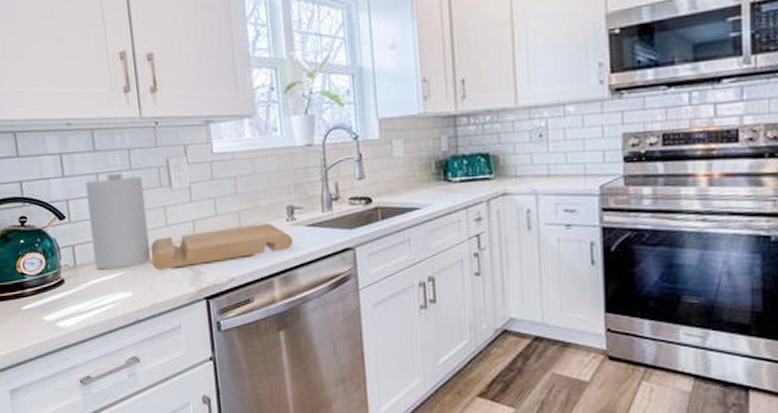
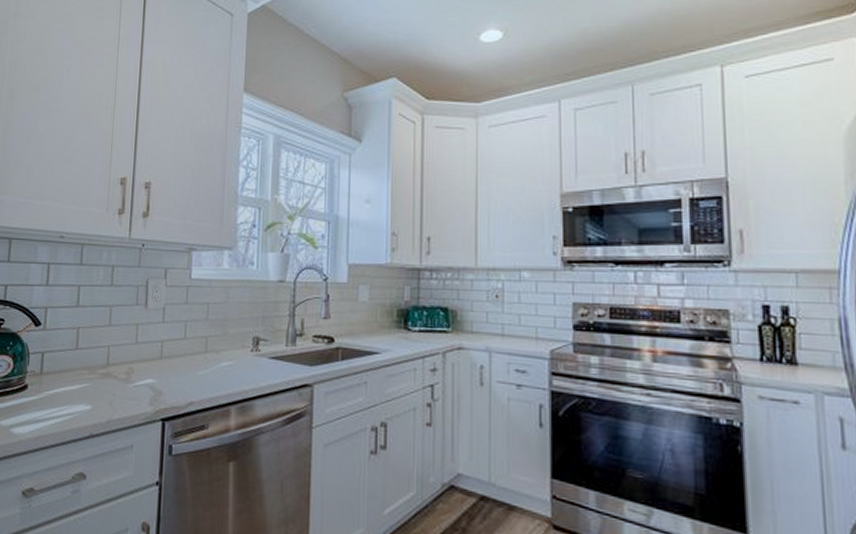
paper towel holder: present [85,174,151,270] -> none [61,288,121,381]
cutting board: present [151,223,294,270] -> none [115,351,255,387]

